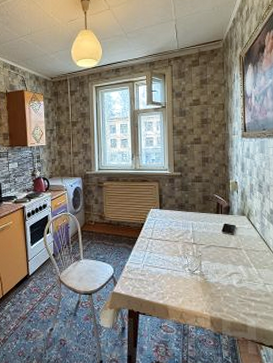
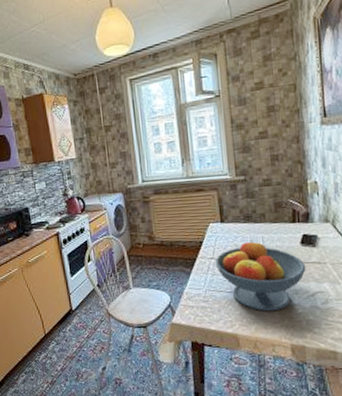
fruit bowl: none [152,224,226,287] -> present [215,239,306,311]

